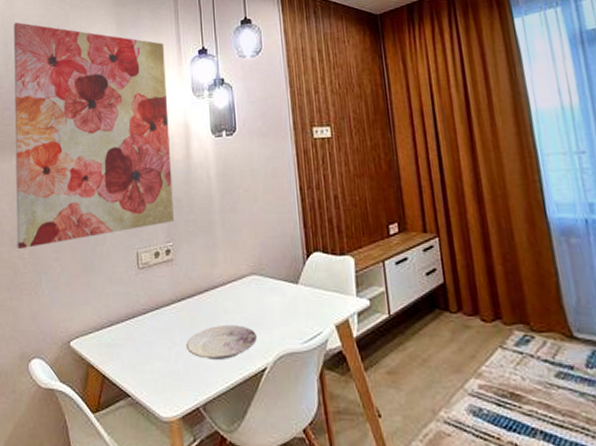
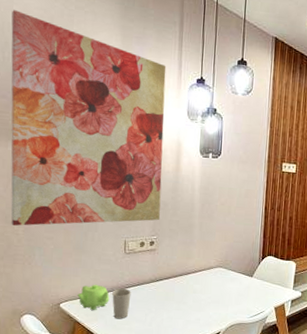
teapot: none [89,312,125,347] -> present [77,284,110,310]
cup: none [128,314,150,358] -> present [112,288,131,319]
plate: present [187,325,257,361] -> none [160,301,216,325]

